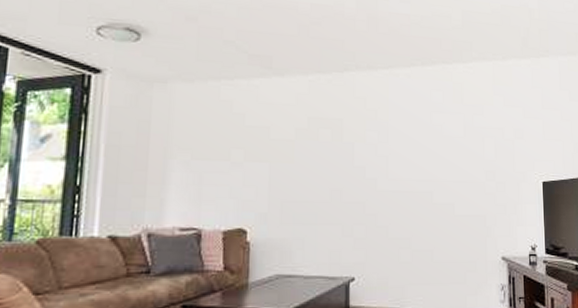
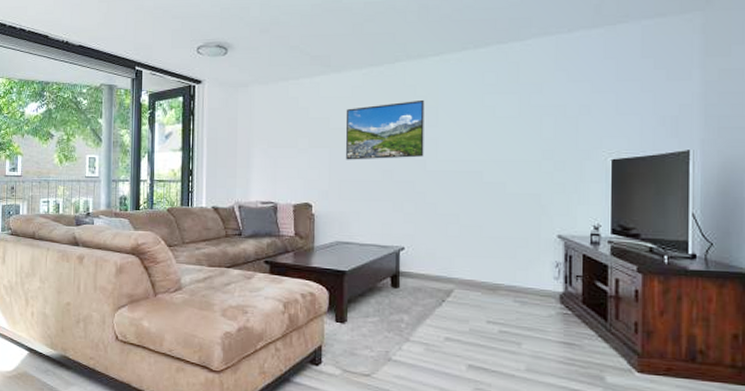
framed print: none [289,113,375,178] -> present [345,99,425,160]

